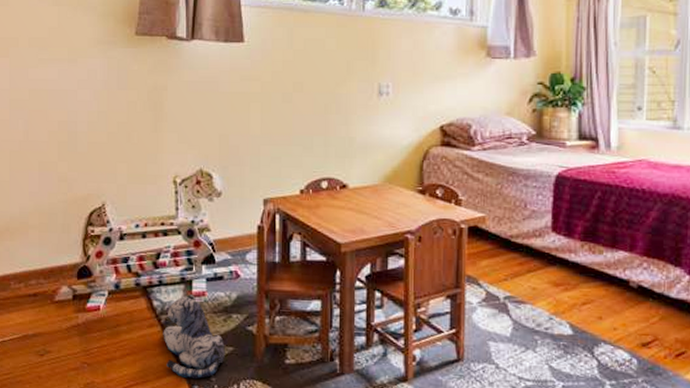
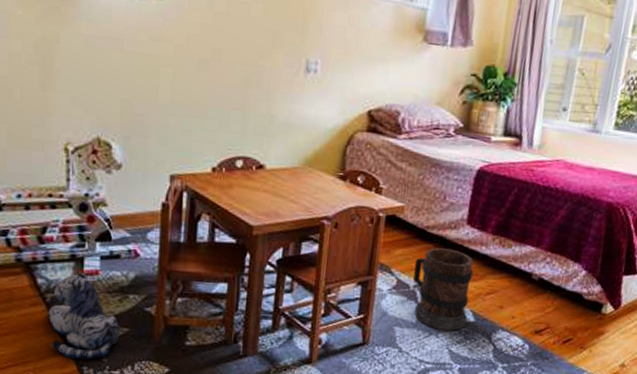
wooden barrel: none [502,257,565,345] -> present [413,248,474,331]

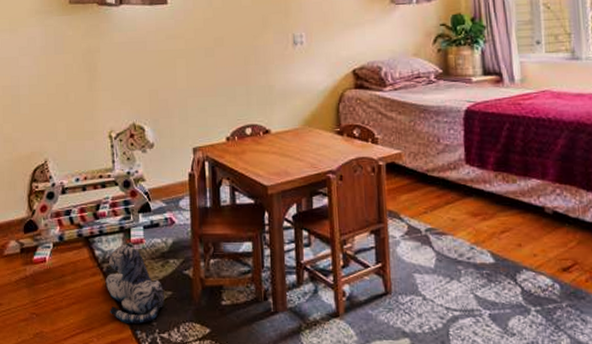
wooden barrel: present [413,248,474,331] -> none [421,190,487,274]

